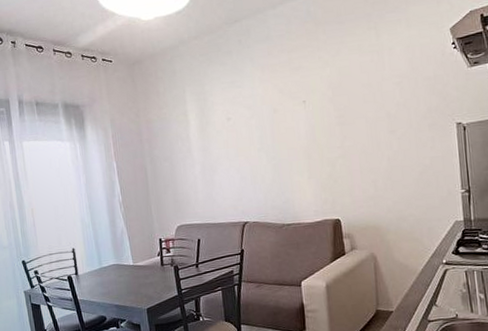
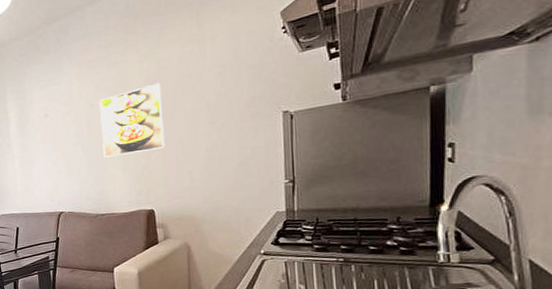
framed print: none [283,90,349,165] -> present [99,82,166,158]

